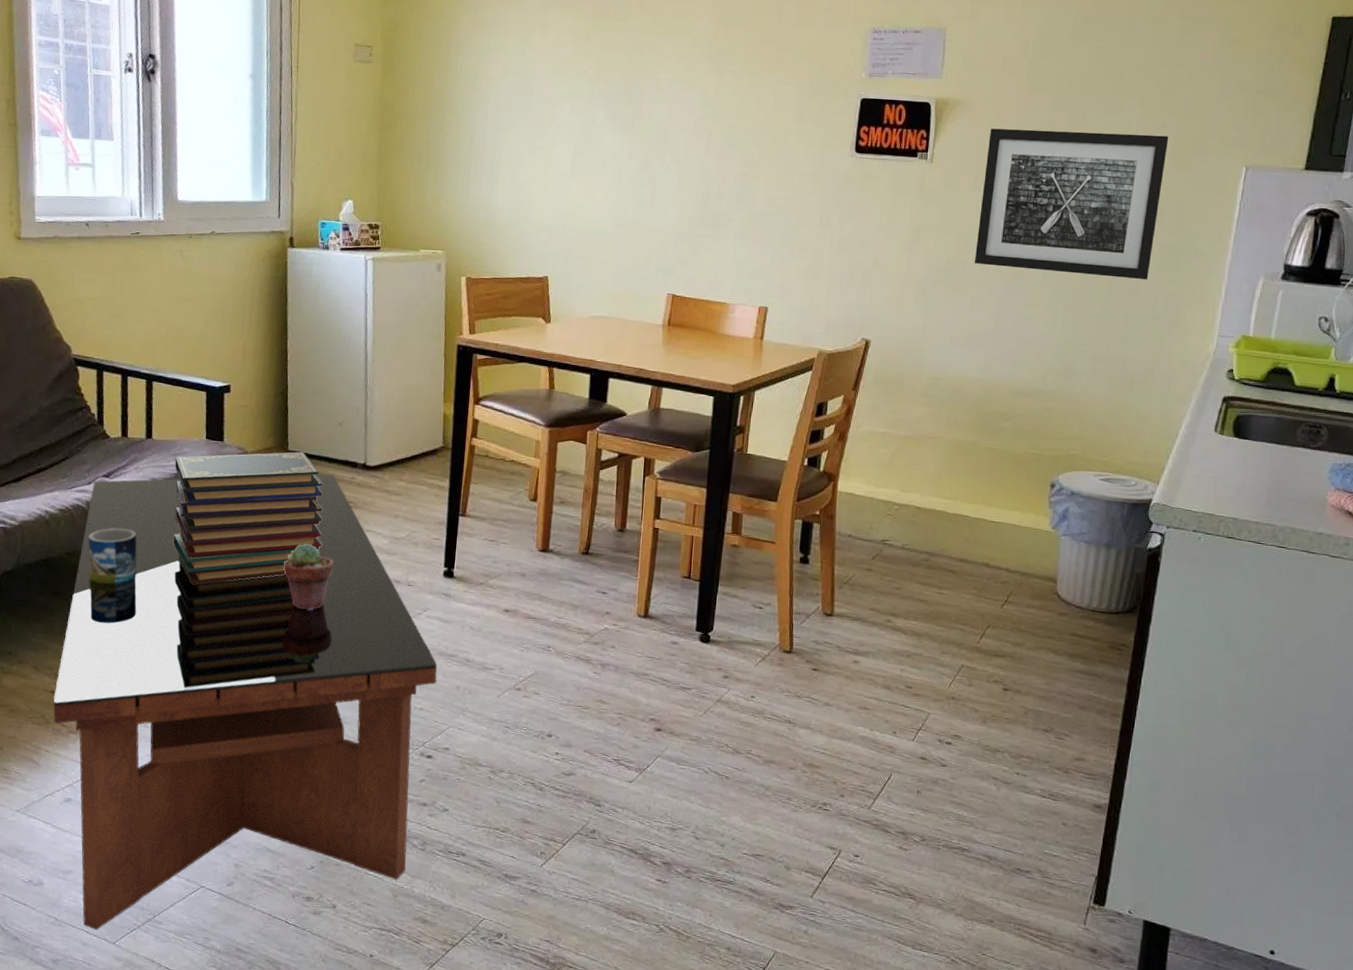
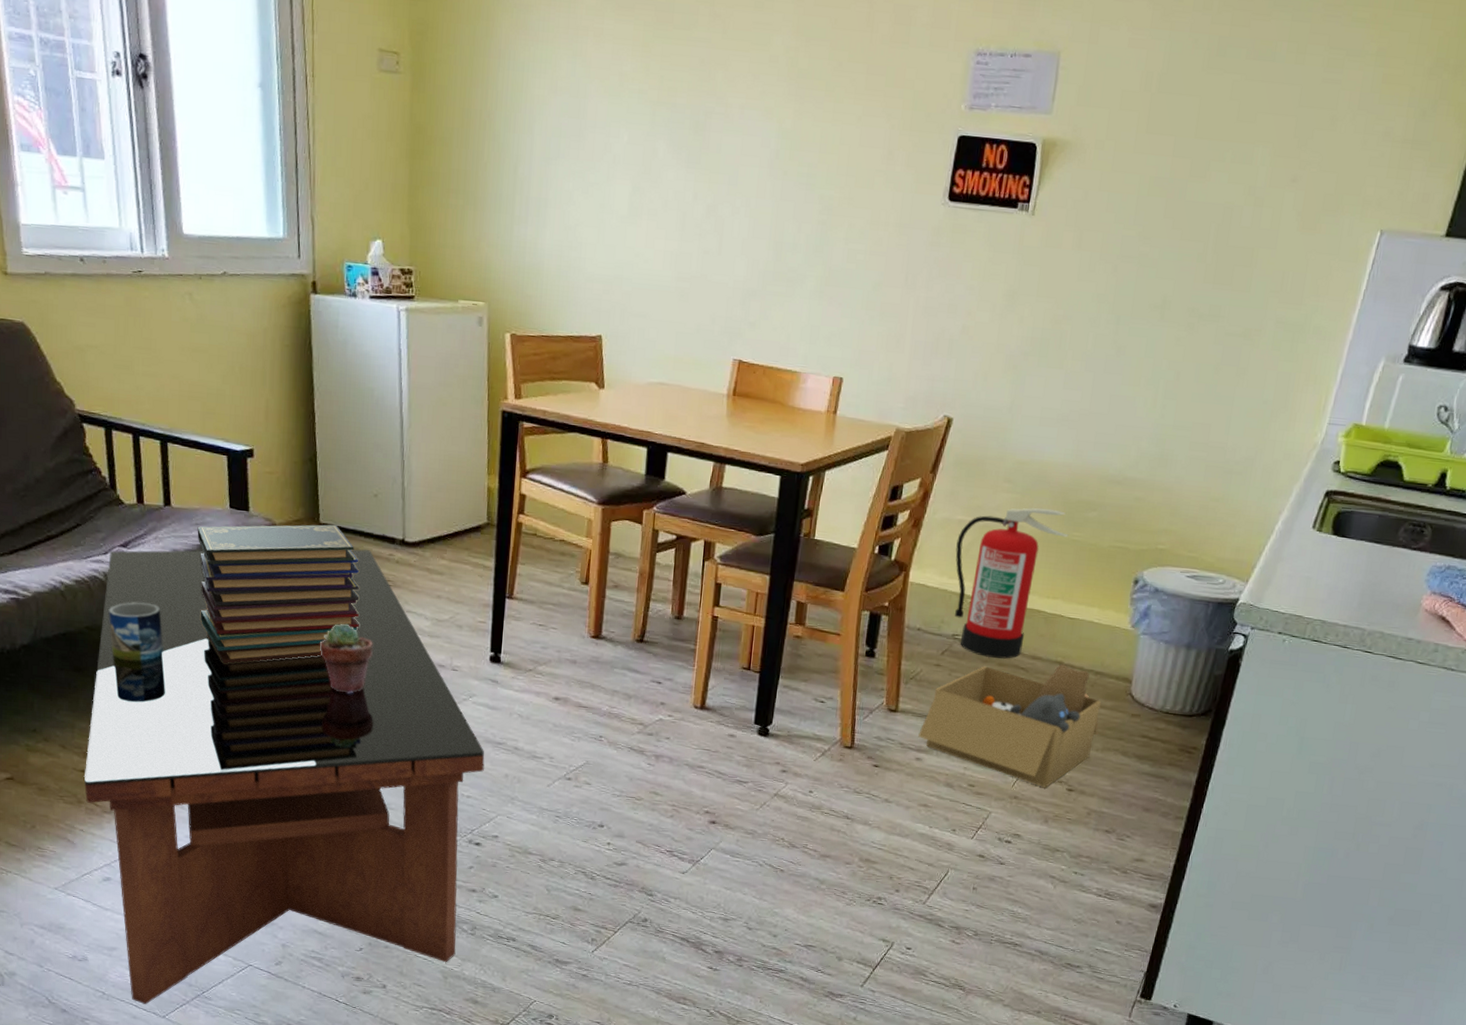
cardboard box: none [854,566,1030,688] -> present [918,664,1102,788]
fire extinguisher: none [880,419,985,562] -> present [955,508,1069,659]
wall art: present [974,128,1169,280] -> none [1071,176,1300,359]

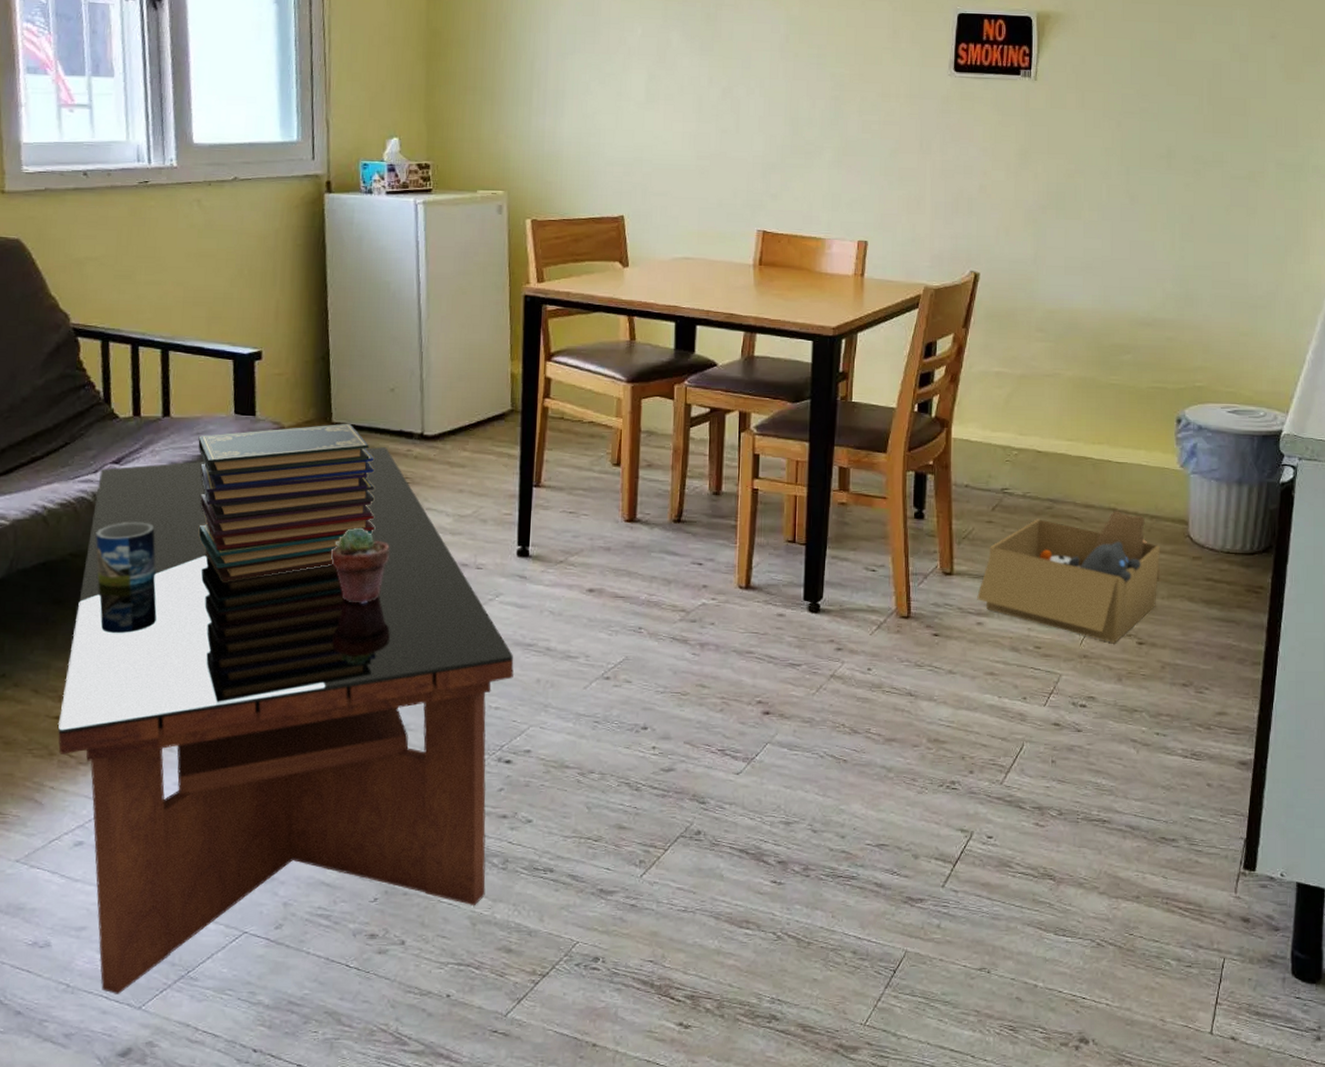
fire extinguisher: present [955,508,1069,659] -> none [996,354,1106,510]

